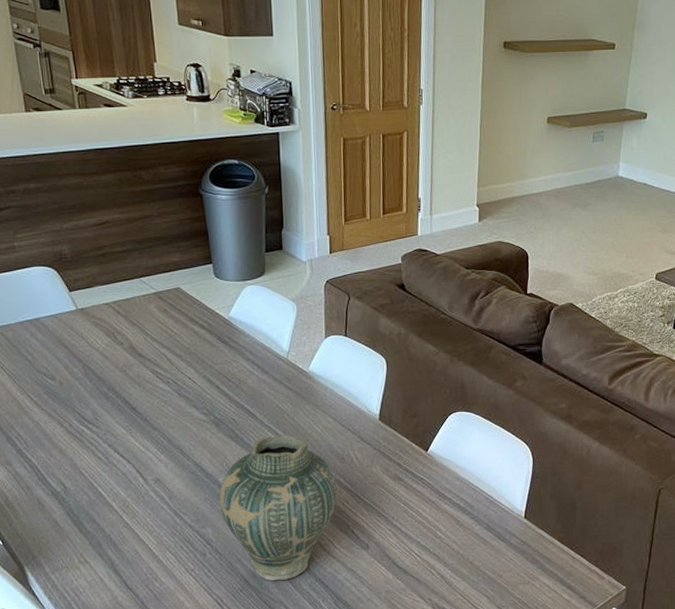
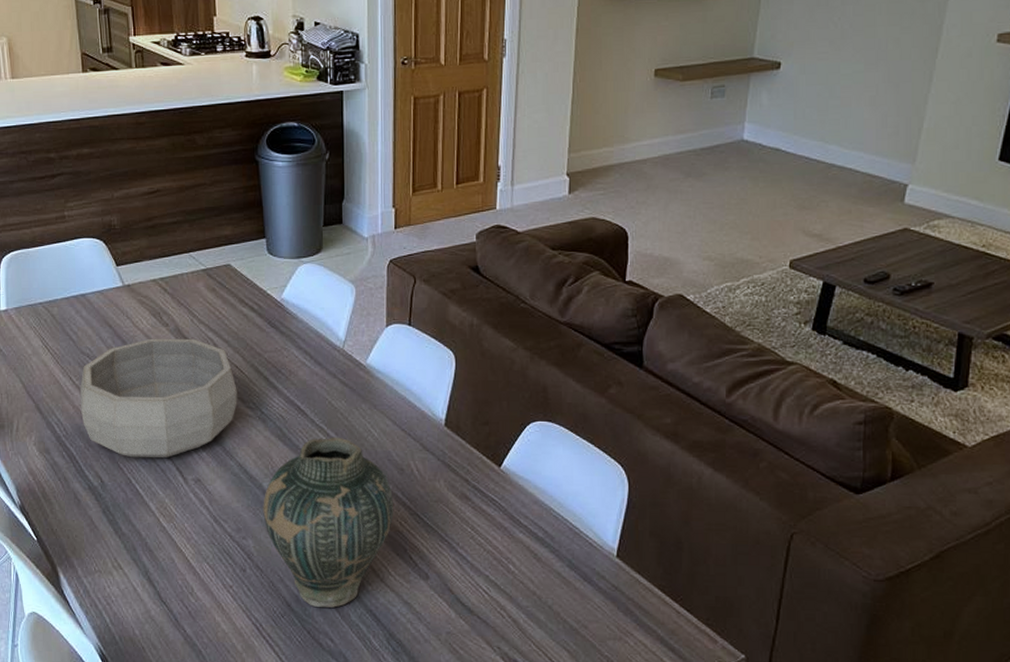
decorative bowl: none [39,355,192,464] -> present [80,338,238,459]

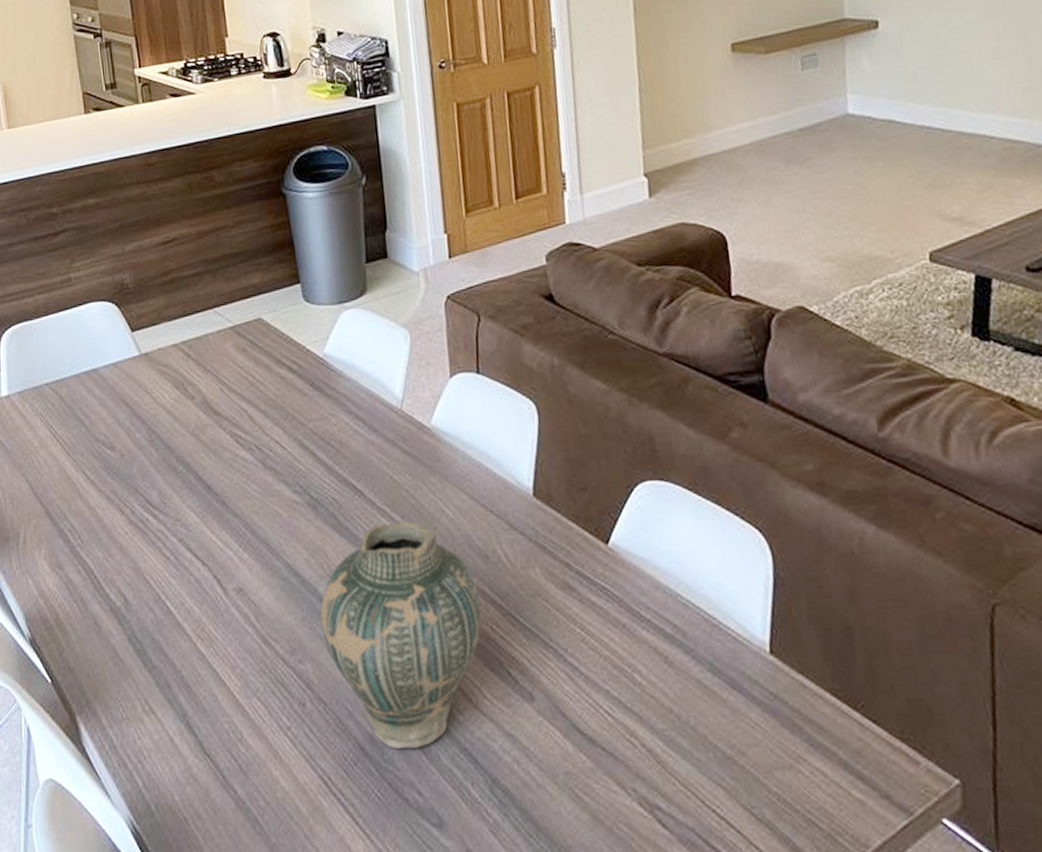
decorative bowl: present [80,338,238,459] -> none [96,411,281,567]

